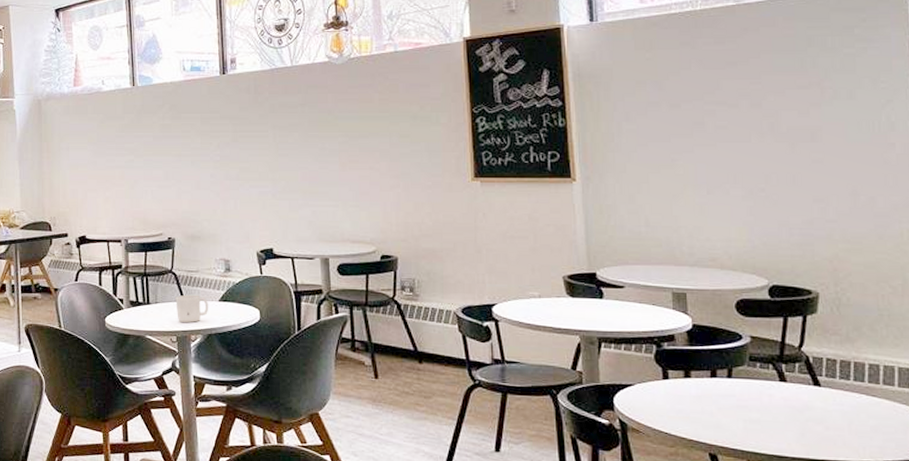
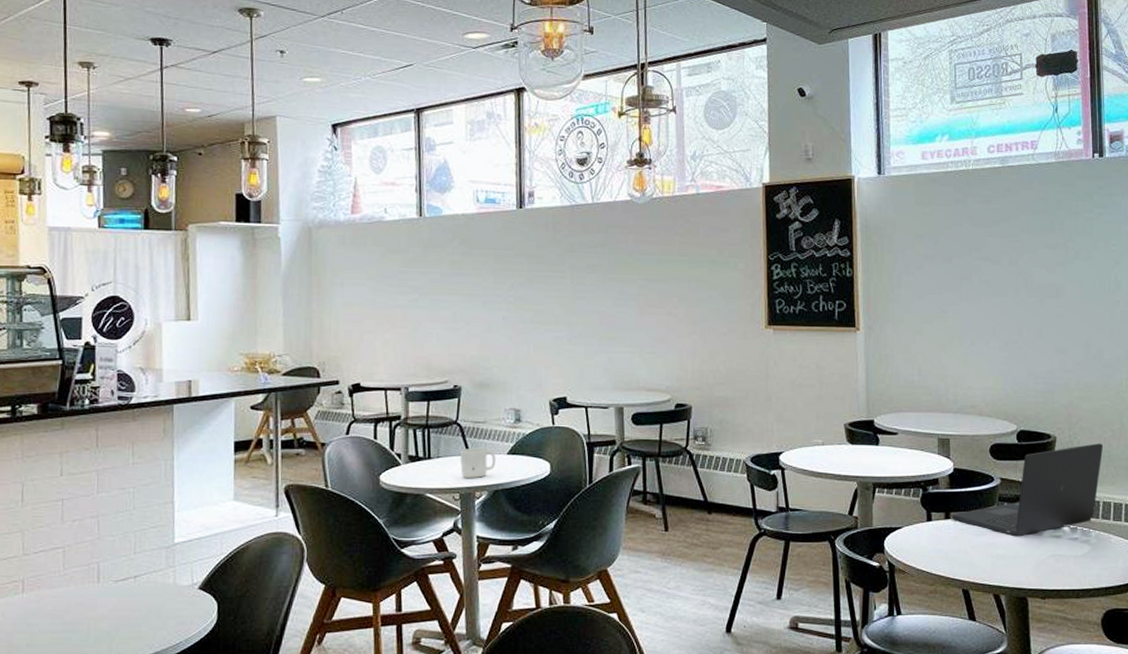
laptop: none [692,300,881,400] -> present [951,443,1103,537]

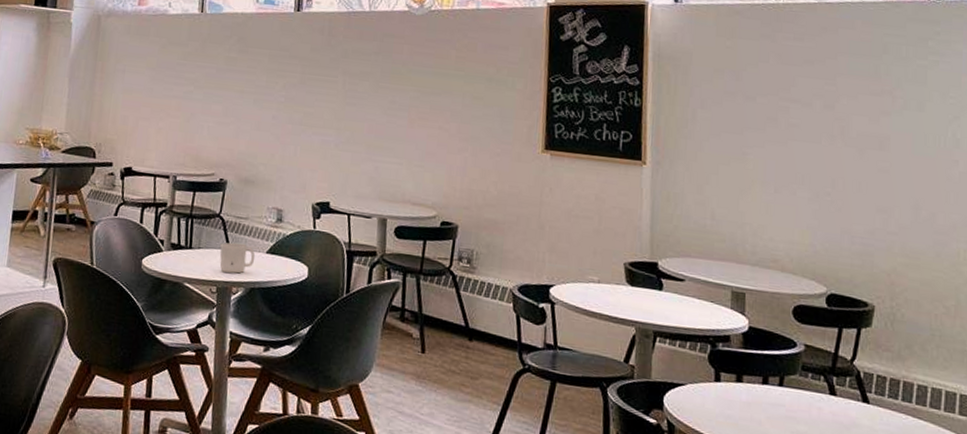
laptop: present [951,443,1103,537] -> none [744,319,933,414]

